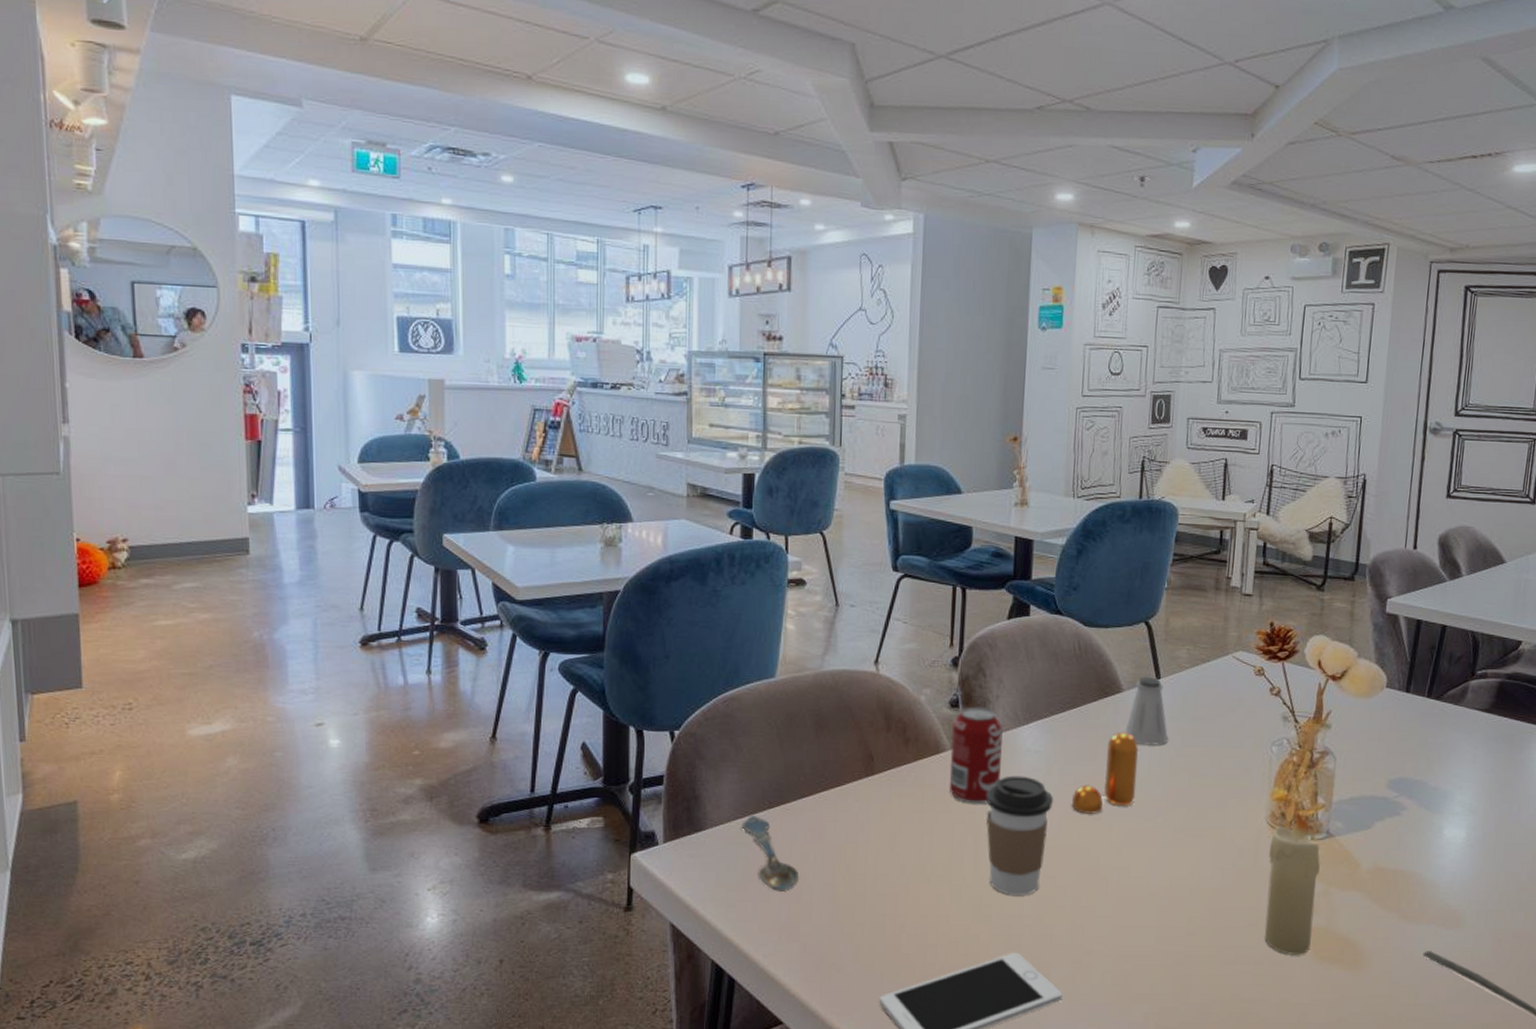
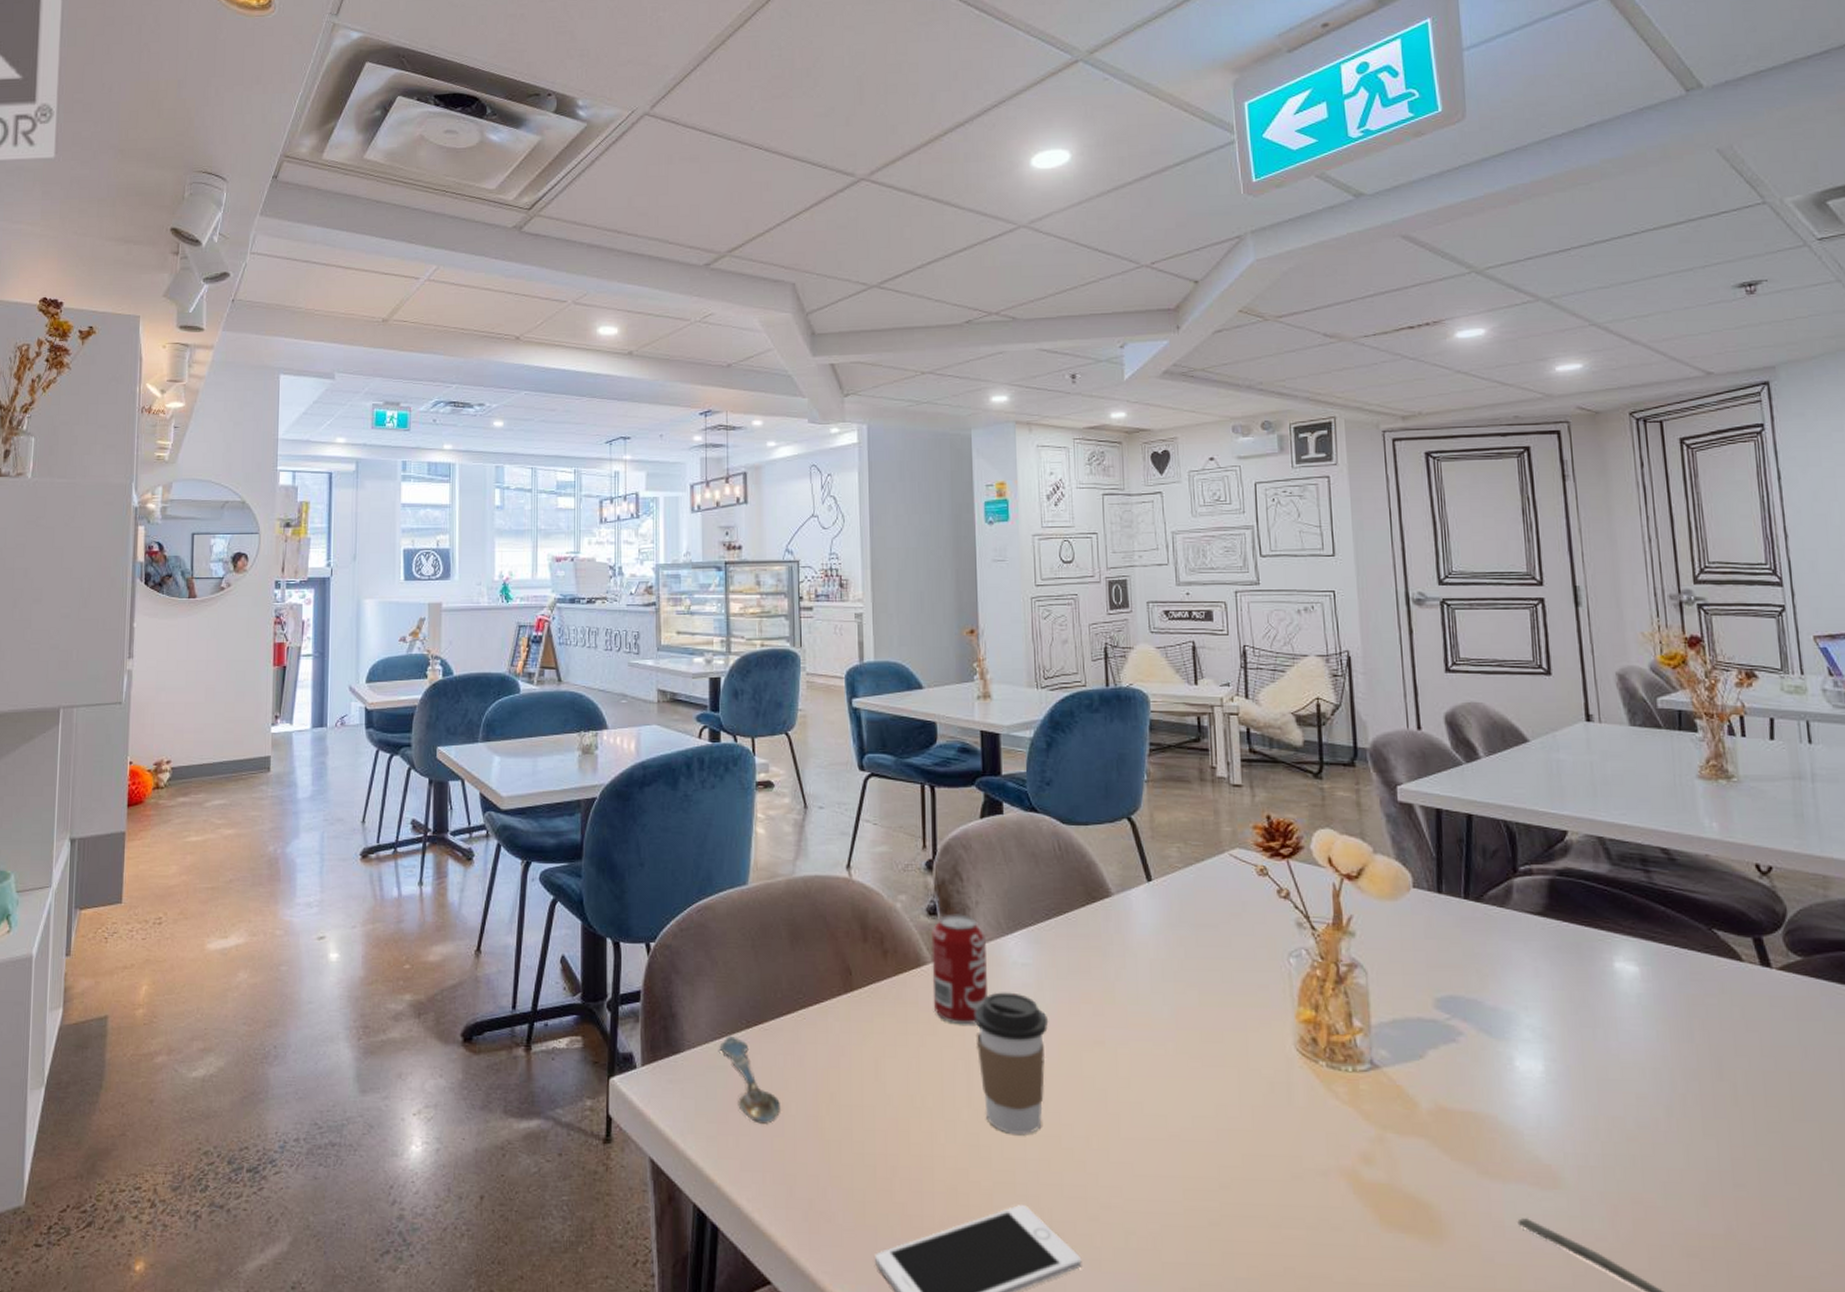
pepper shaker: present [1072,732,1139,814] -> none [1069,941,1140,1037]
saltshaker: present [1125,676,1168,746] -> none [1119,878,1168,958]
candle: present [1264,811,1320,955] -> none [1304,1036,1373,1218]

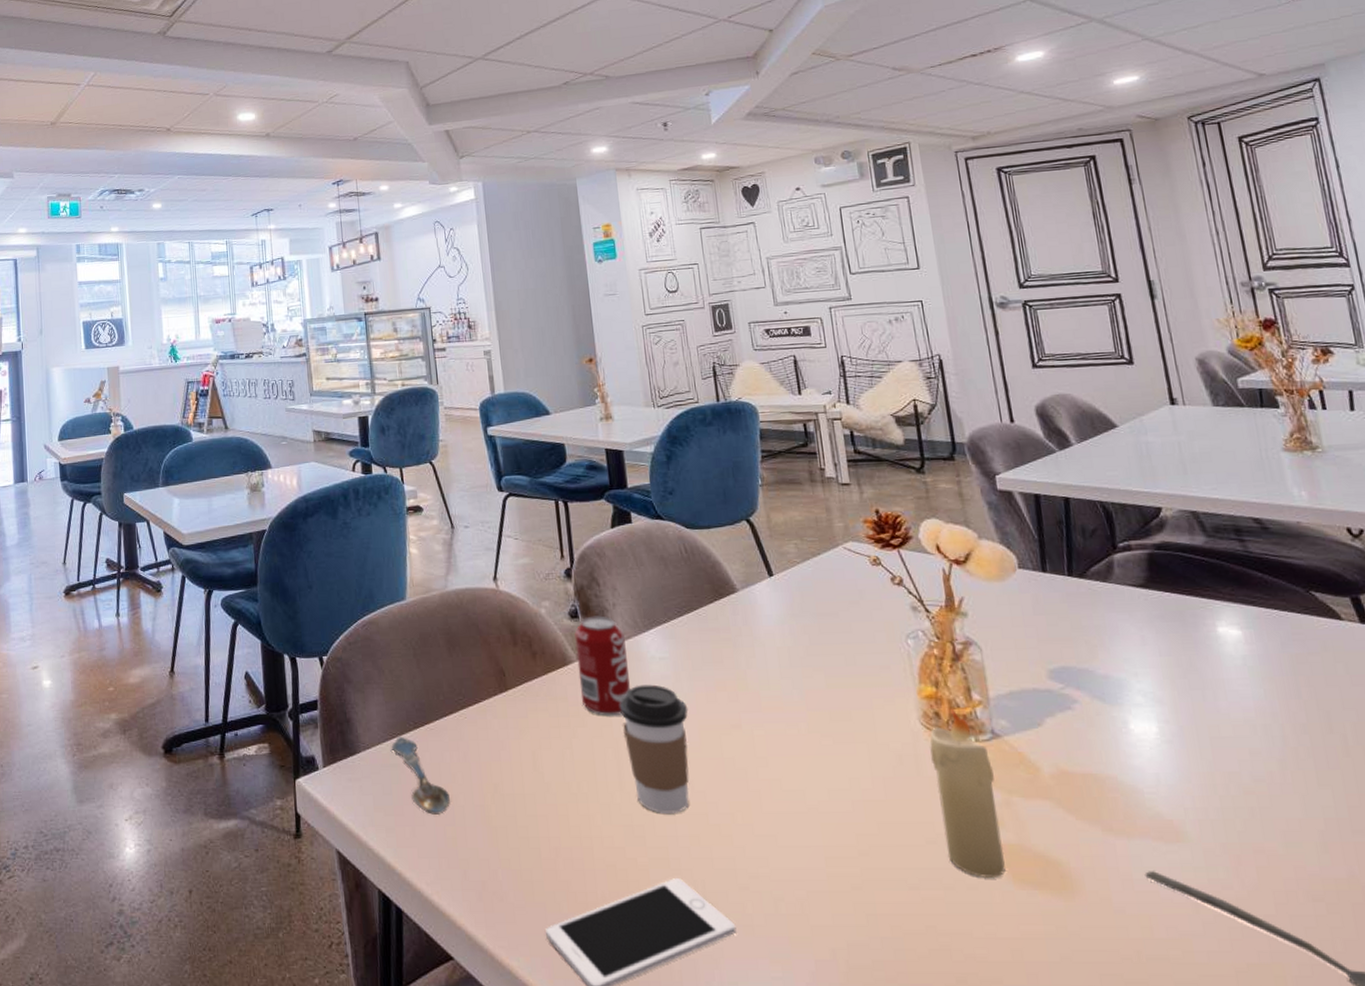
candle: none [1304,1036,1373,1218] -> present [929,709,1006,877]

